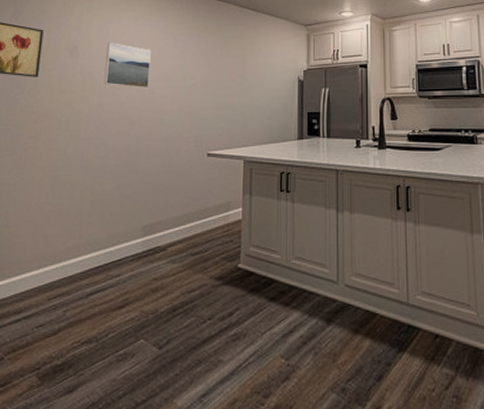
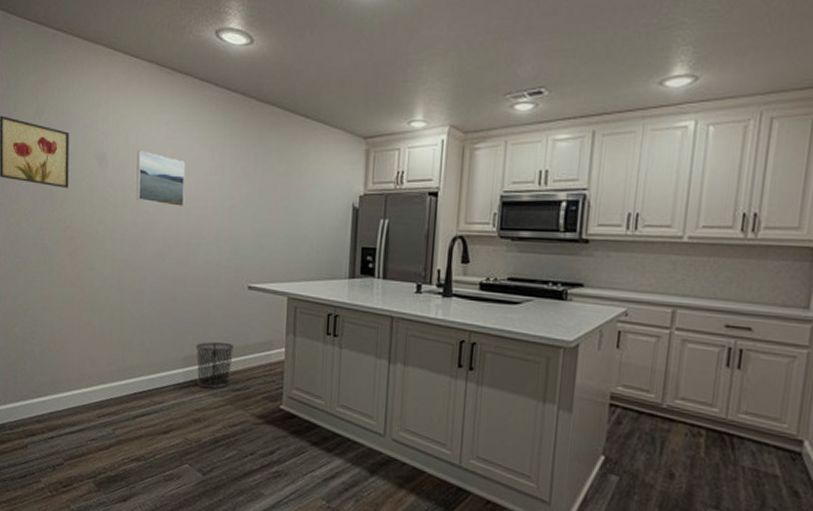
trash can: none [155,209,194,255] -> present [196,342,235,389]

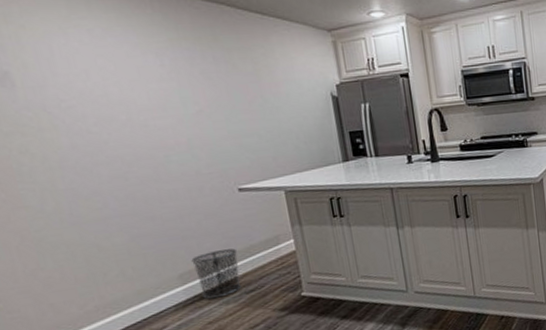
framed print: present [136,150,186,208] -> none [55,63,139,122]

